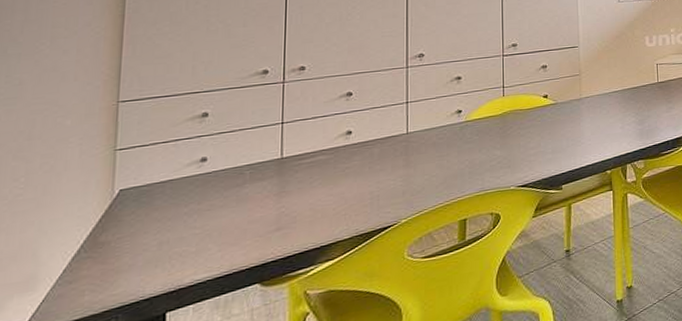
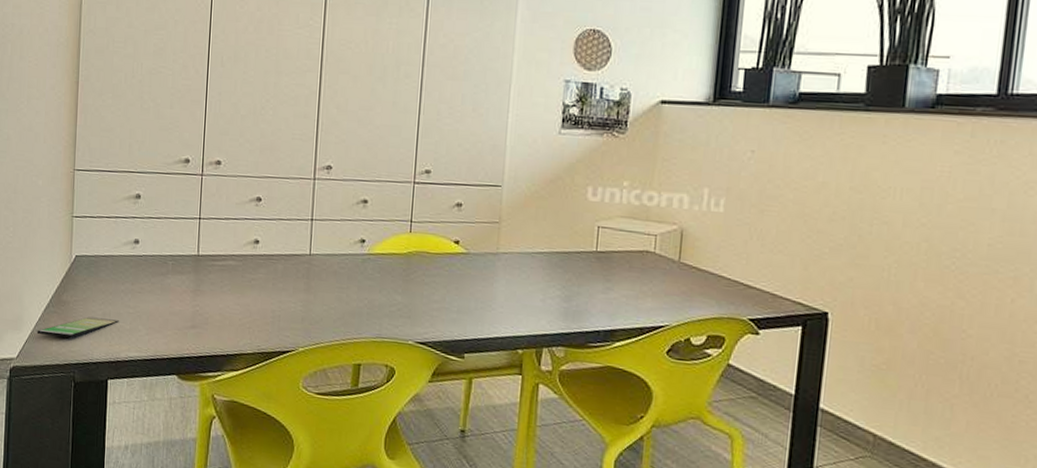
smartphone: none [59,245,182,289] -> present [36,316,120,338]

